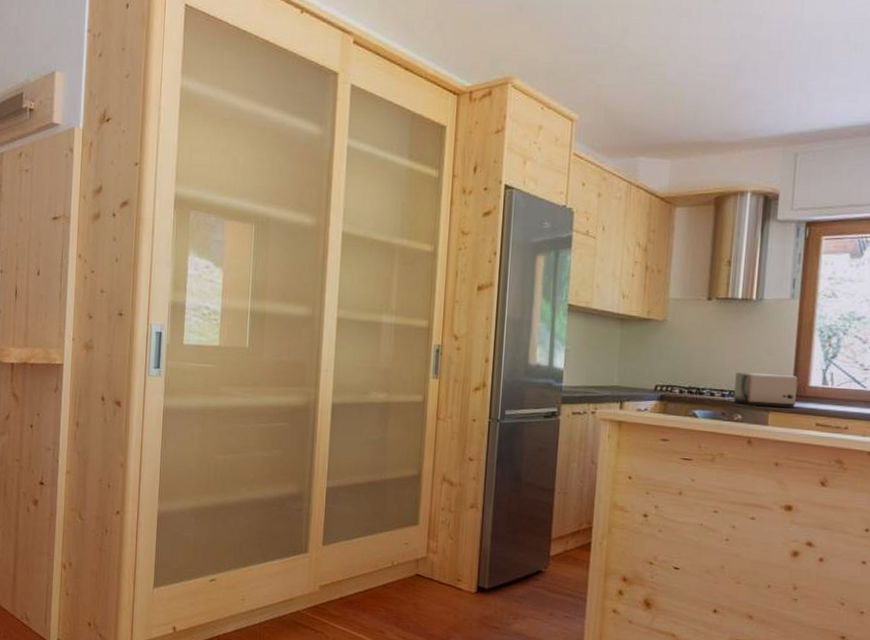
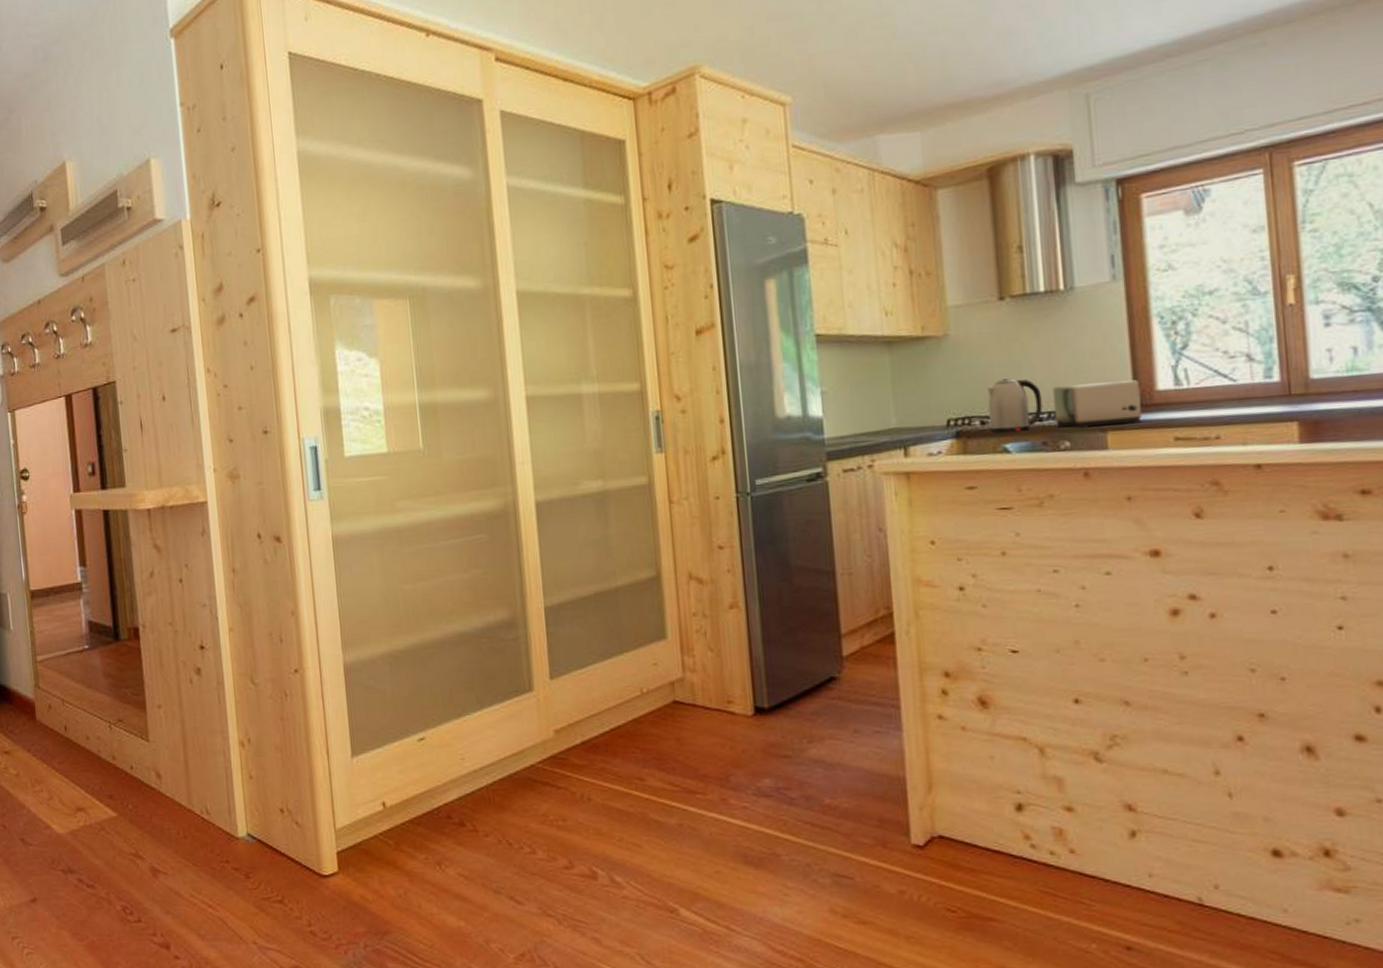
kettle: none [685,360,727,404] -> present [987,378,1043,434]

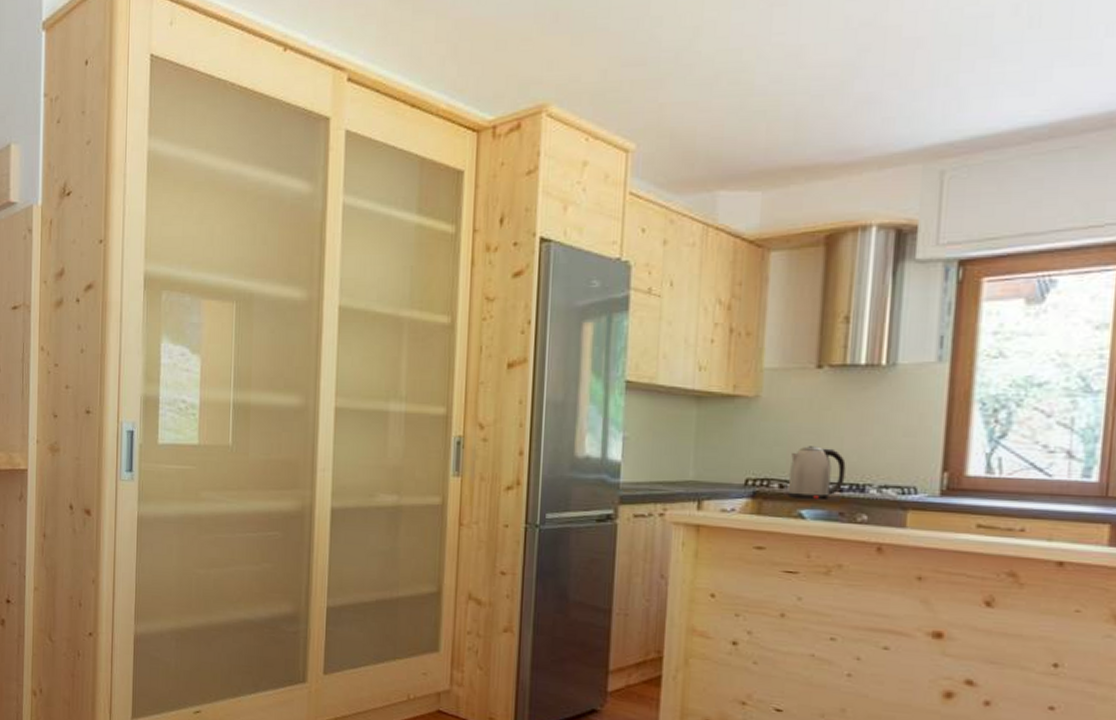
toaster: present [1053,380,1142,429] -> none [856,460,949,506]

